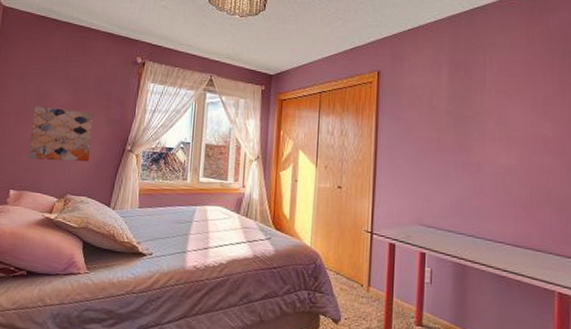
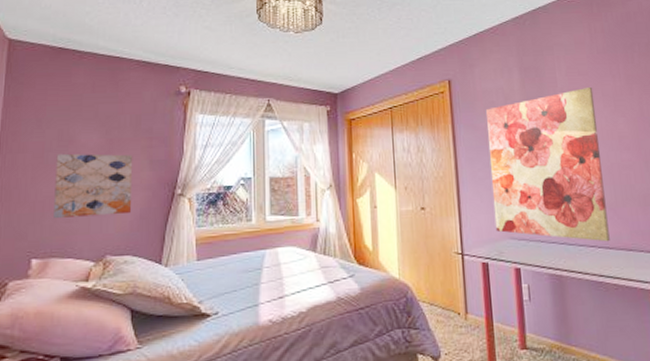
wall art: none [406,89,523,240] -> present [486,86,610,242]

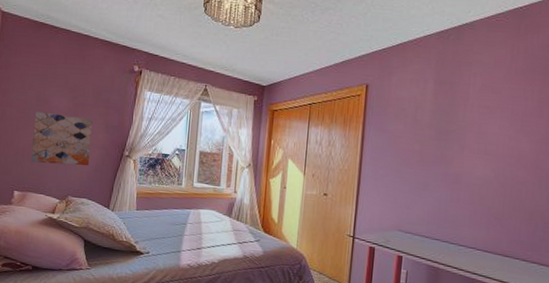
wall art: present [486,86,610,242] -> none [386,105,503,247]

